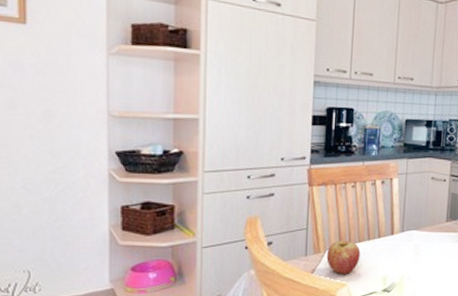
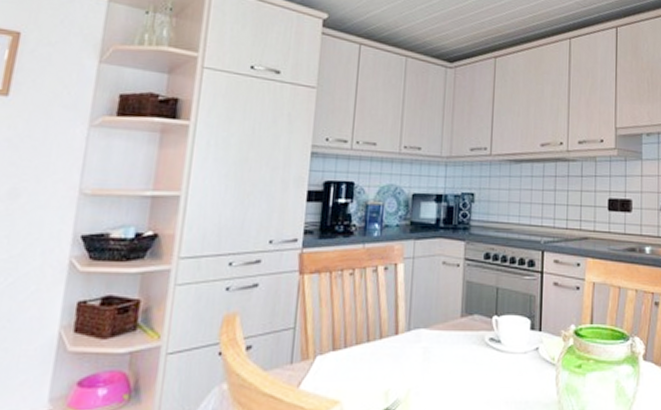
fruit: present [326,241,361,274] -> none [316,343,358,388]

